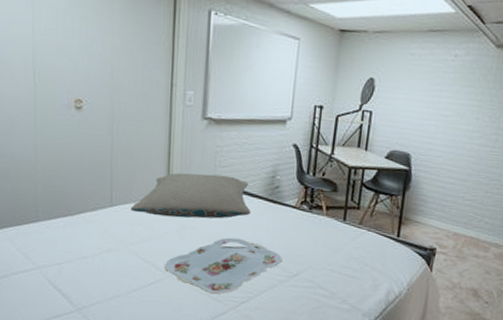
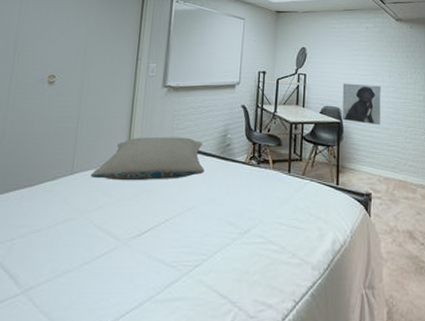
serving tray: present [164,237,282,295] -> none [119,197,234,260]
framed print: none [411,124,465,176] -> present [342,83,382,126]

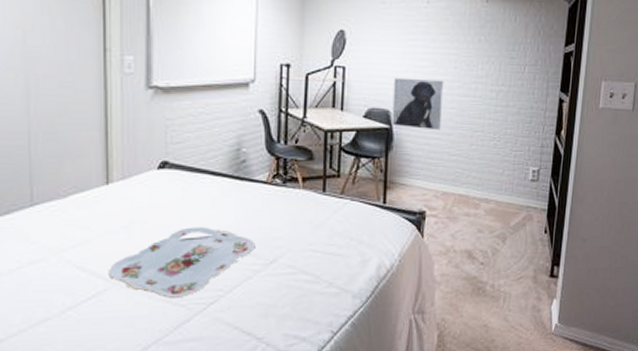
pillow: present [90,136,204,181] -> none [58,154,213,211]
serving tray: none [119,197,234,260] -> present [107,226,256,299]

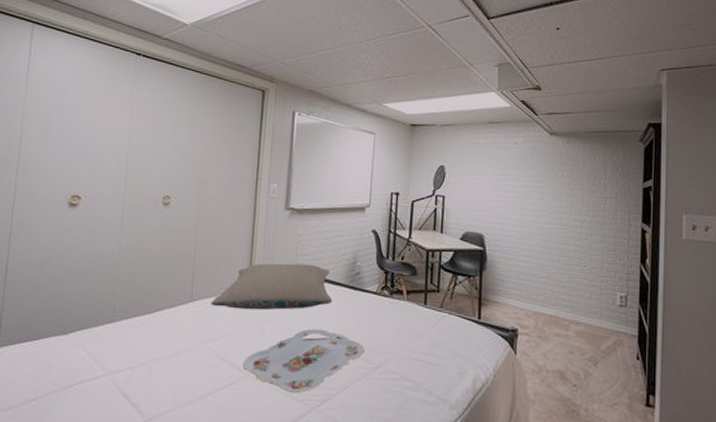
pillow: none [58,154,213,211] -> present [210,263,332,310]
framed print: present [392,77,444,131] -> none [485,206,532,254]

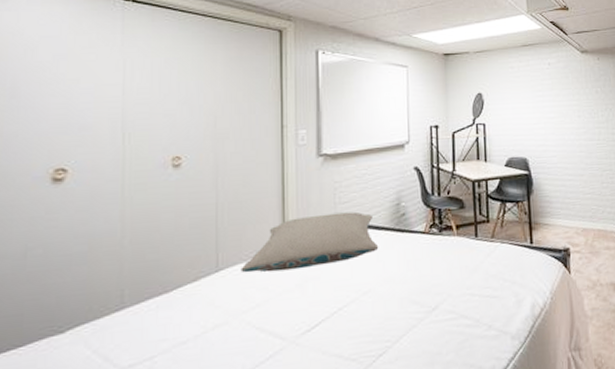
serving tray: present [242,328,365,394] -> none [284,279,418,354]

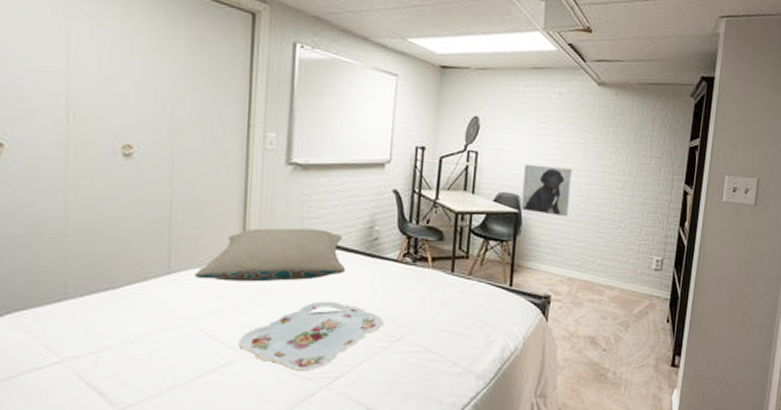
serving tray: none [284,279,418,354] -> present [238,301,384,372]
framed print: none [527,128,573,173] -> present [520,164,573,217]

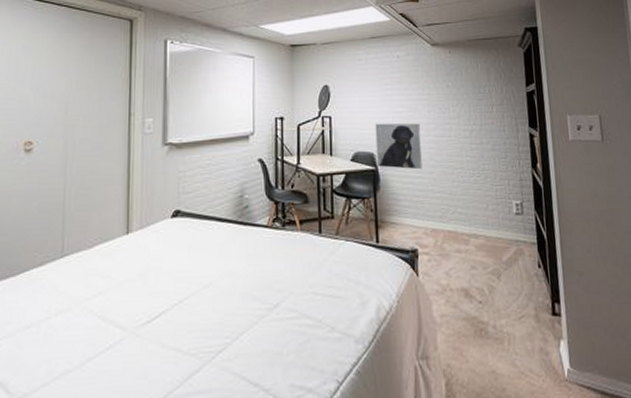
pillow: present [194,228,345,282] -> none [85,202,220,260]
serving tray: present [238,301,384,372] -> none [125,272,260,348]

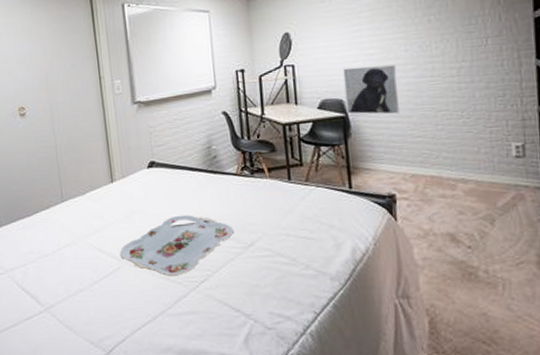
serving tray: none [125,272,260,348] -> present [119,215,234,277]

